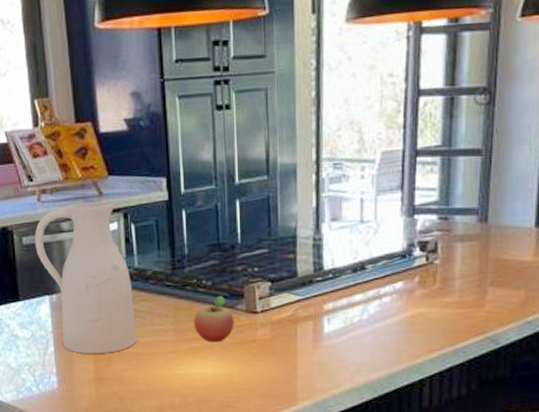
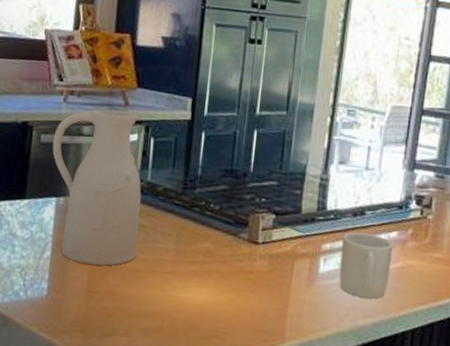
fruit: present [193,296,234,343] -> none [195,221,235,269]
mug: none [344,287,401,352] -> present [339,232,394,299]

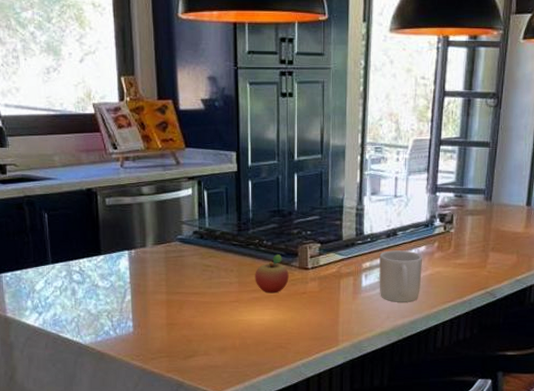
ceramic pitcher: present [52,109,142,266] -> none [117,170,205,303]
fruit: none [195,221,235,269] -> present [255,254,289,293]

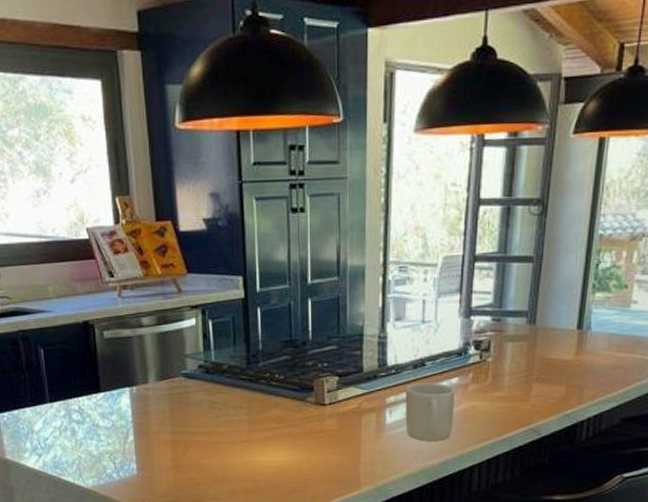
fruit: present [255,254,289,293] -> none [266,389,304,432]

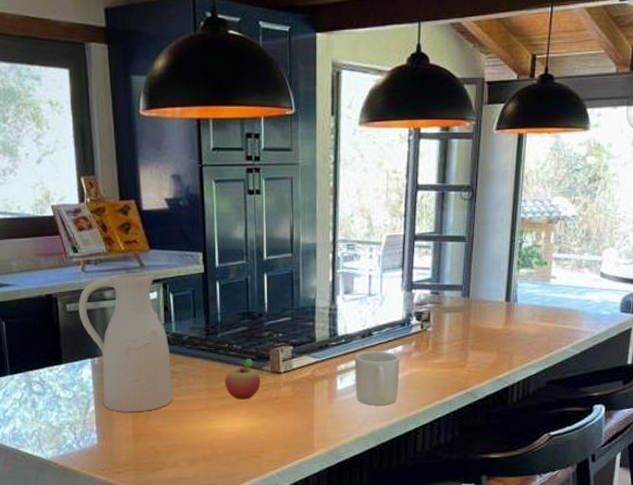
ceramic pitcher: none [115,298,213,444] -> present [78,273,173,413]
fruit: none [266,389,304,432] -> present [225,359,261,400]

